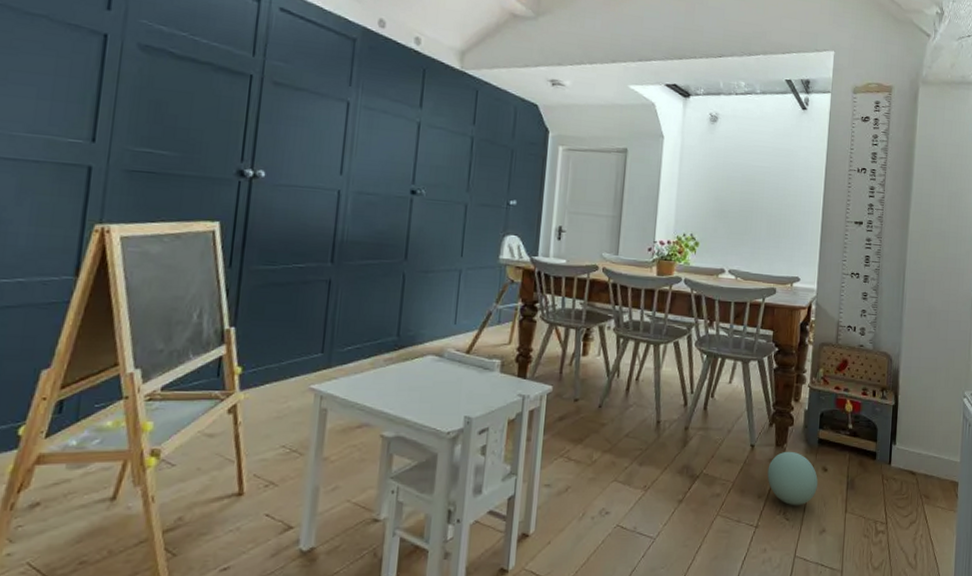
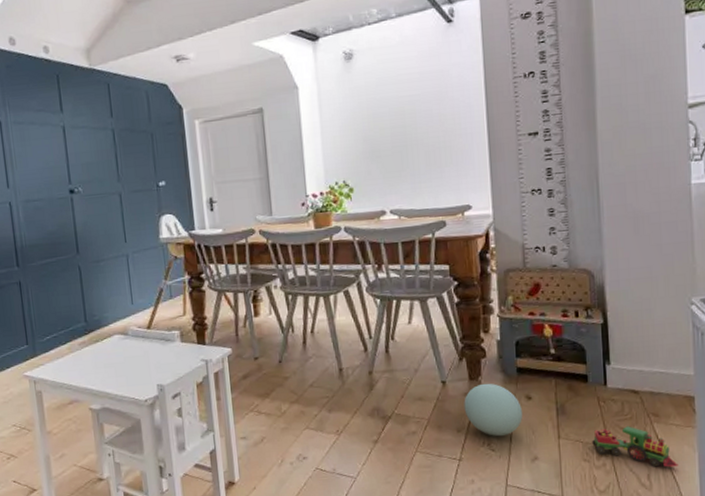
toy train: none [873,505,940,548] -> present [592,426,678,467]

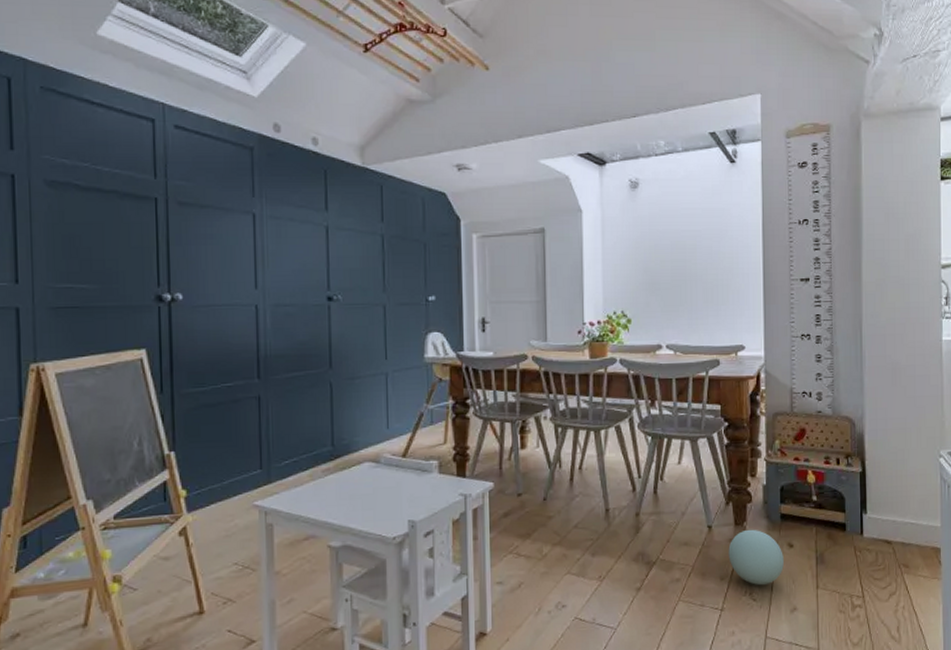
toy train: present [592,426,678,467] -> none [848,577,925,619]

